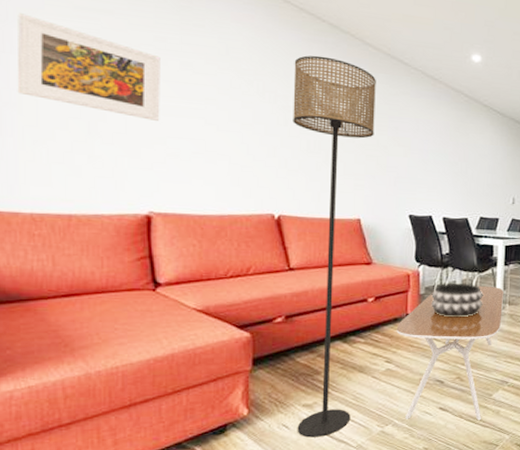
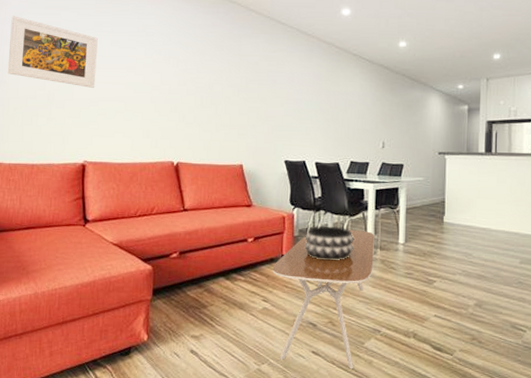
floor lamp: present [293,55,376,438] -> none [186,24,258,369]

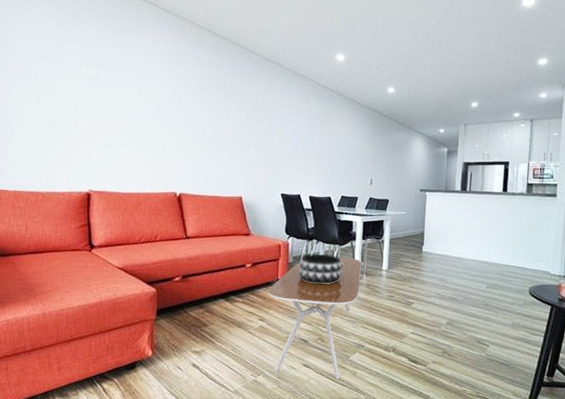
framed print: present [7,16,98,88] -> none [10,46,101,120]

